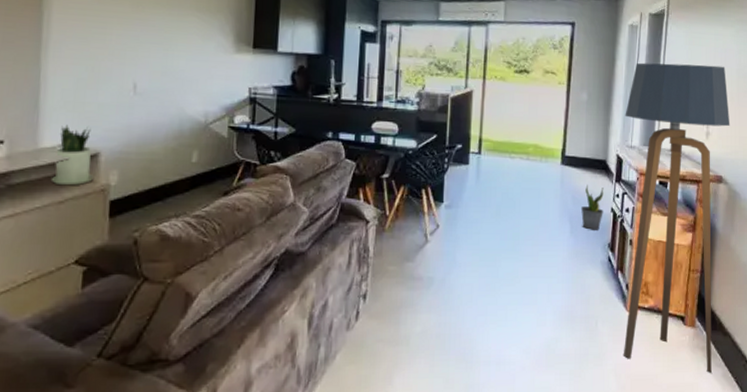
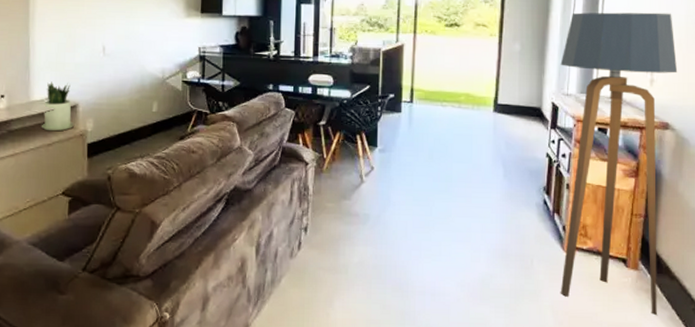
potted plant: present [580,184,604,230] -> none [514,131,539,174]

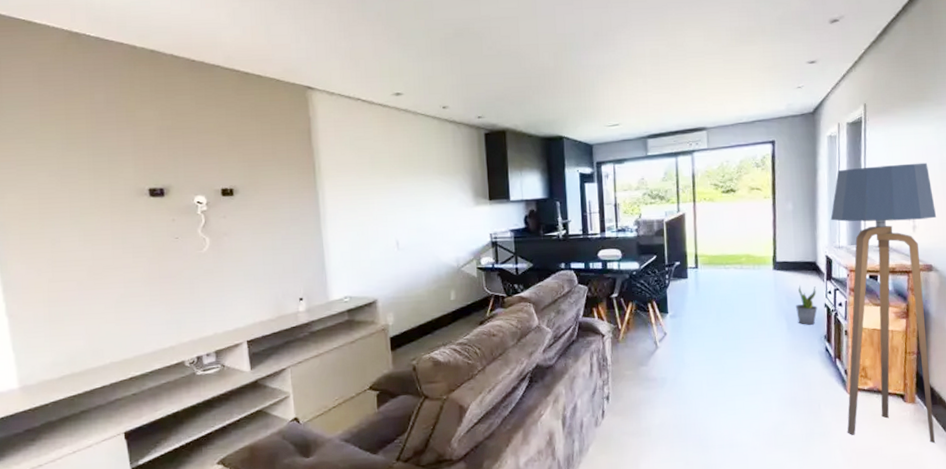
planter: present [41,81,74,132] -> none [342,280,375,329]
potted plant: none [514,131,539,174] -> present [795,285,818,325]

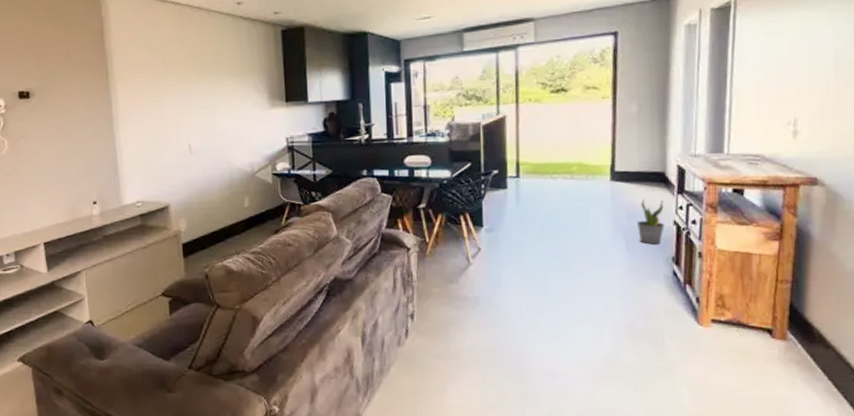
floor lamp: present [830,162,937,443] -> none [685,54,826,387]

